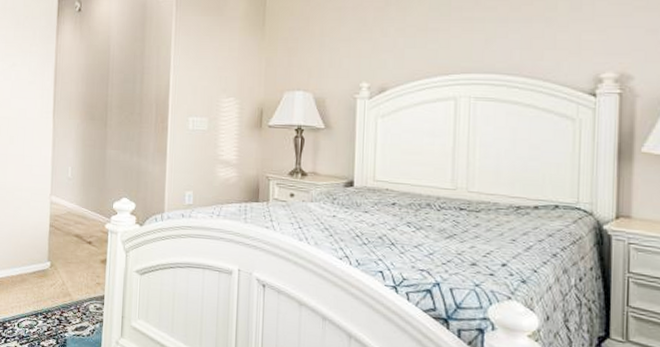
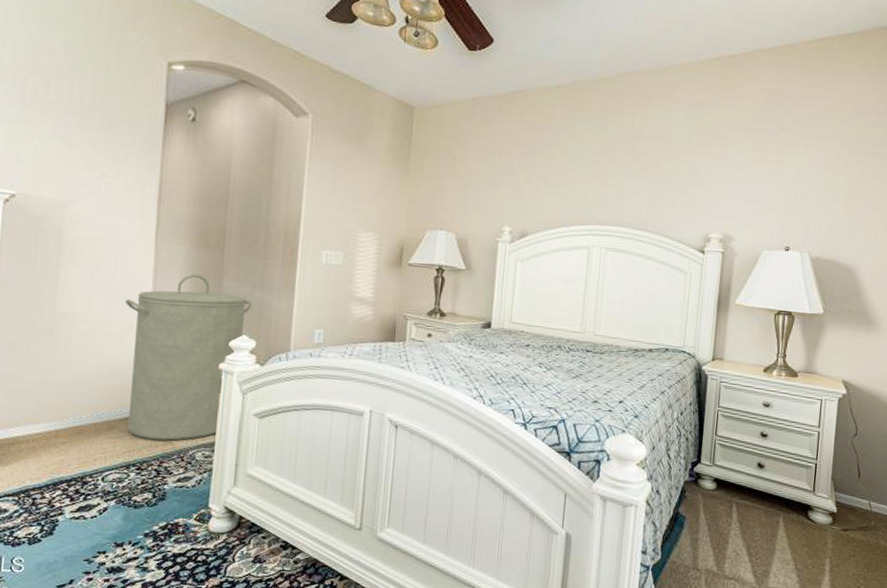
laundry hamper: none [32,144,131,294] -> present [125,273,252,441]

